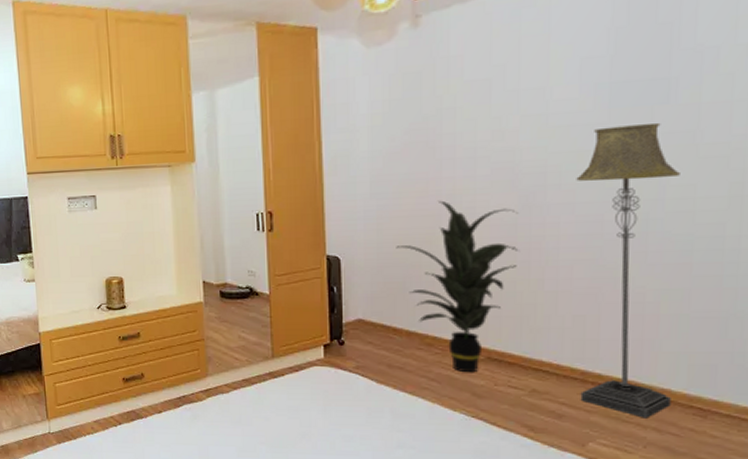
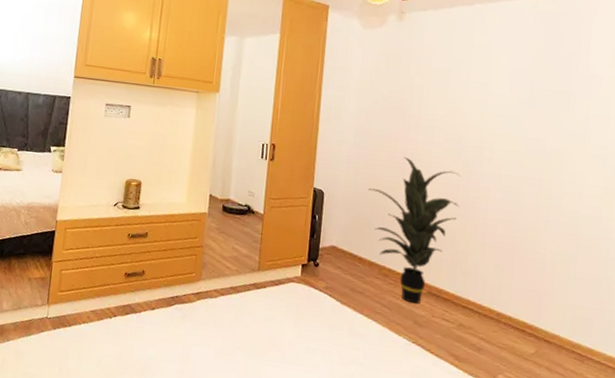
floor lamp: present [576,123,680,418] -> none [495,120,574,358]

